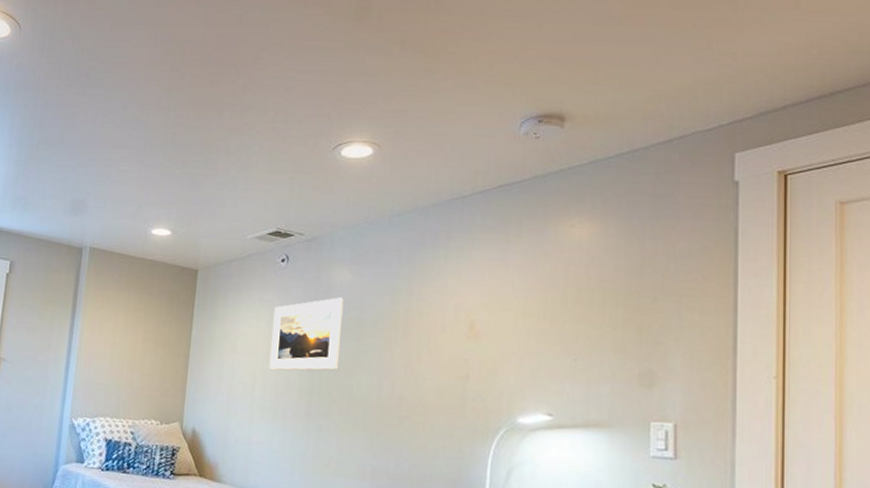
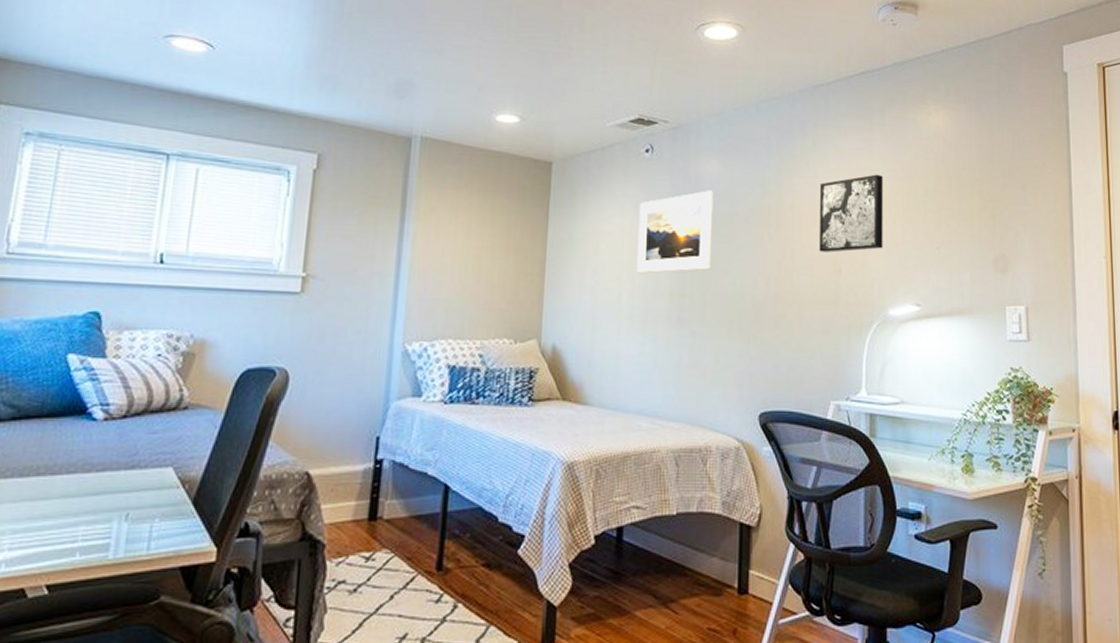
wall art: none [446,285,517,360] -> present [818,174,883,253]

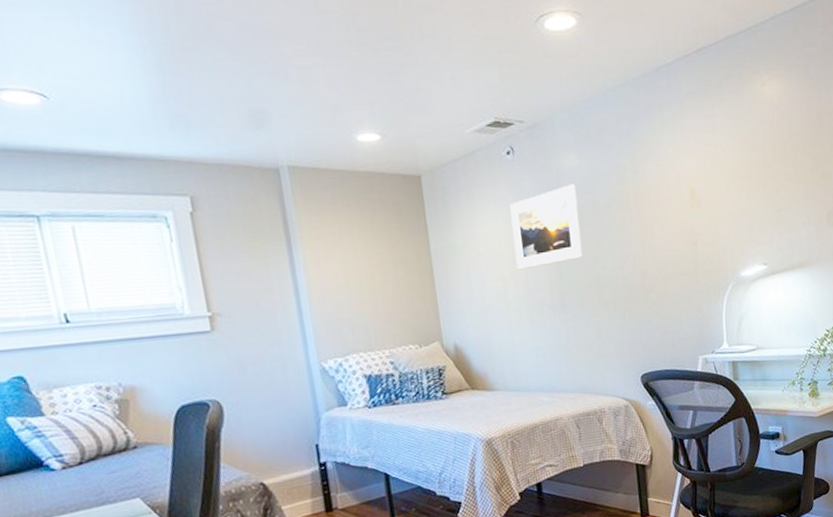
wall art: present [818,174,883,253] -> none [671,149,731,228]

